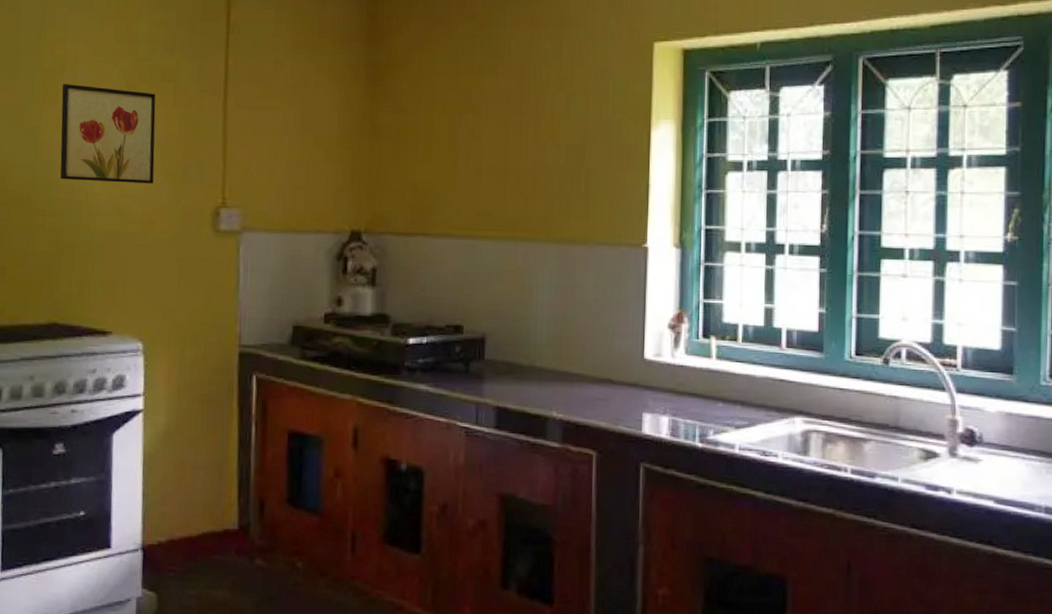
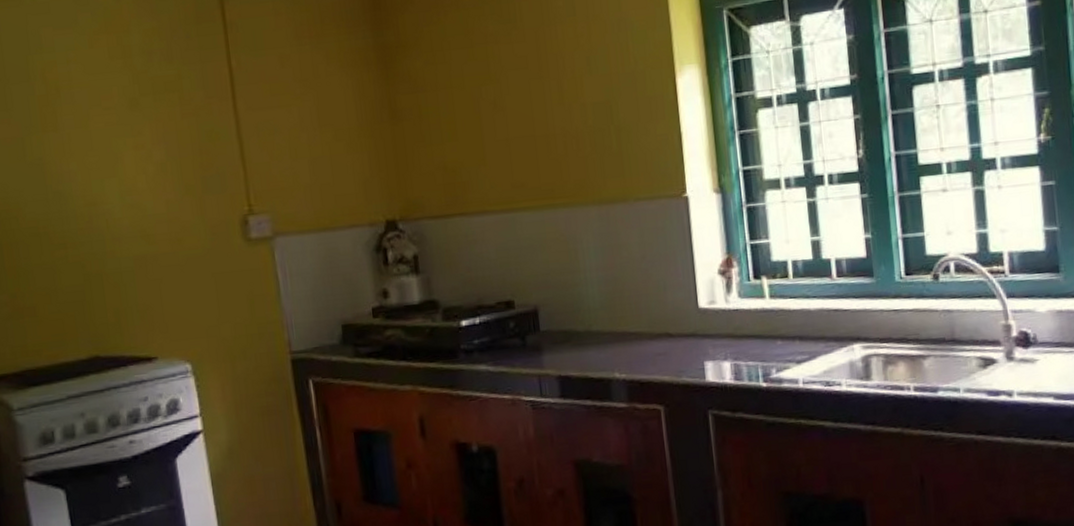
wall art: present [60,84,156,184] -> none [60,106,174,209]

